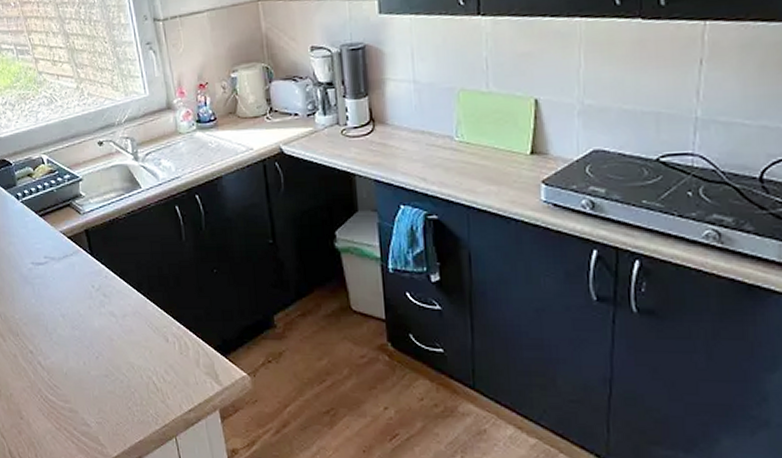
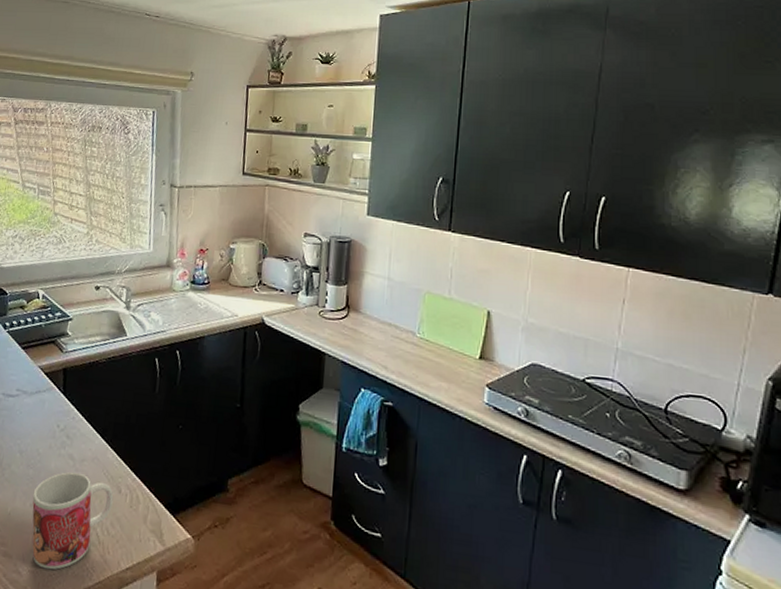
mug: none [83,328,163,420] -> present [32,472,114,570]

